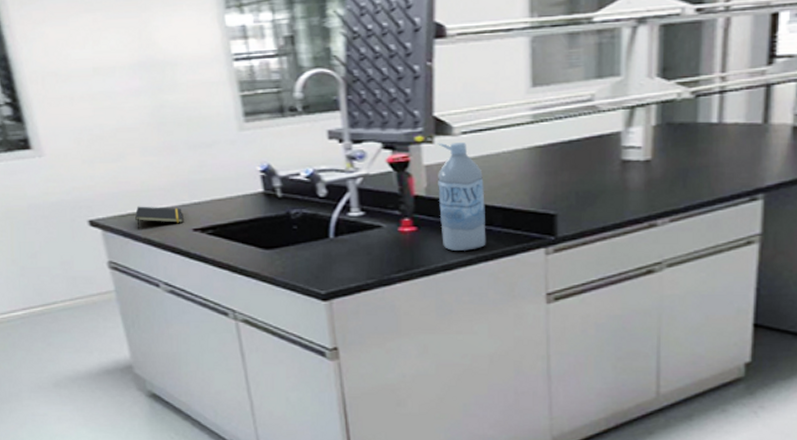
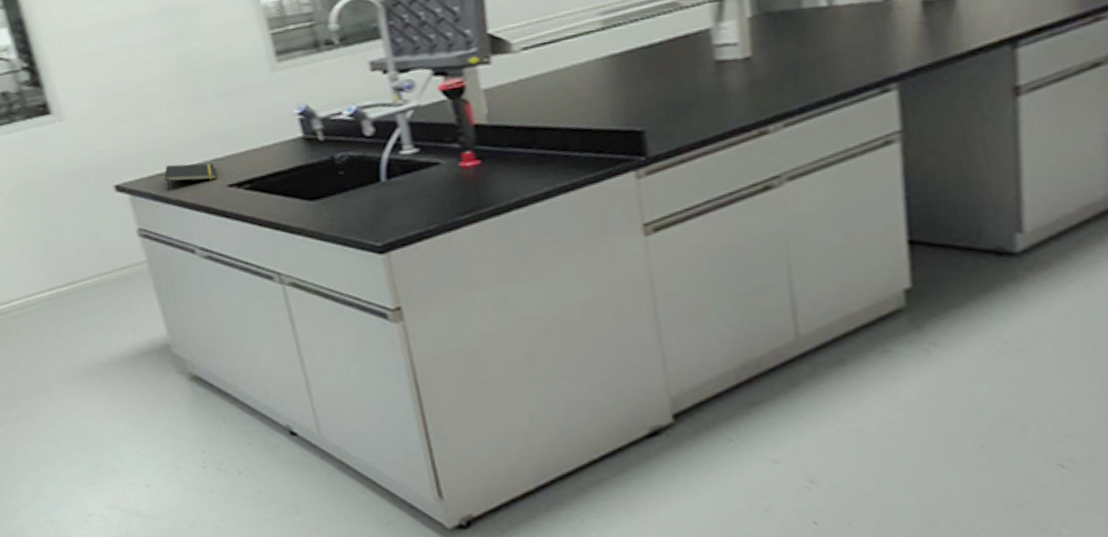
water bottle: present [438,142,486,251] -> none [496,59,564,184]

